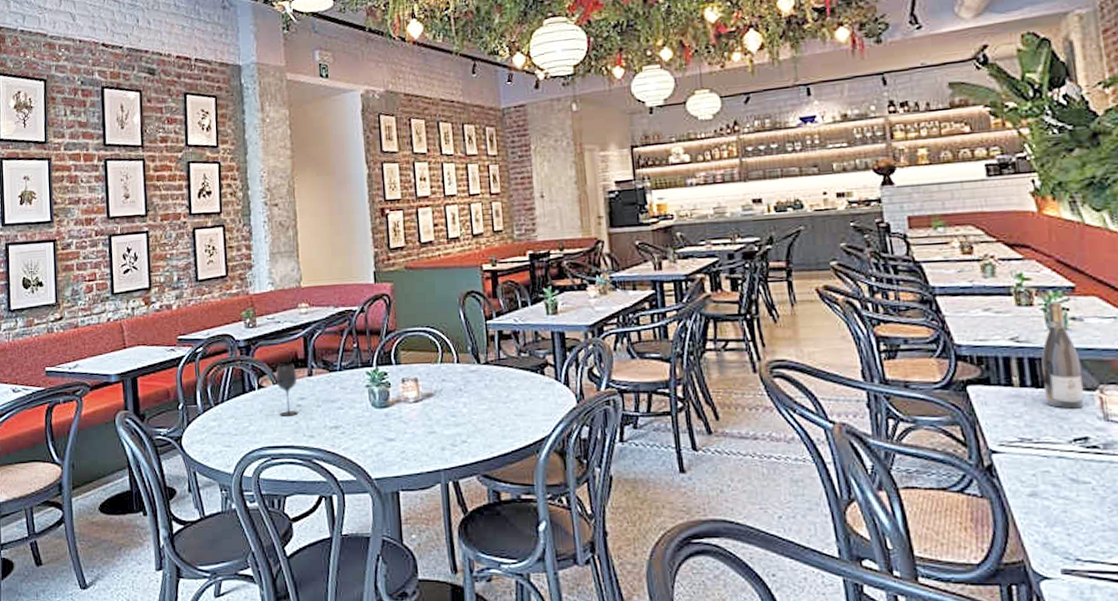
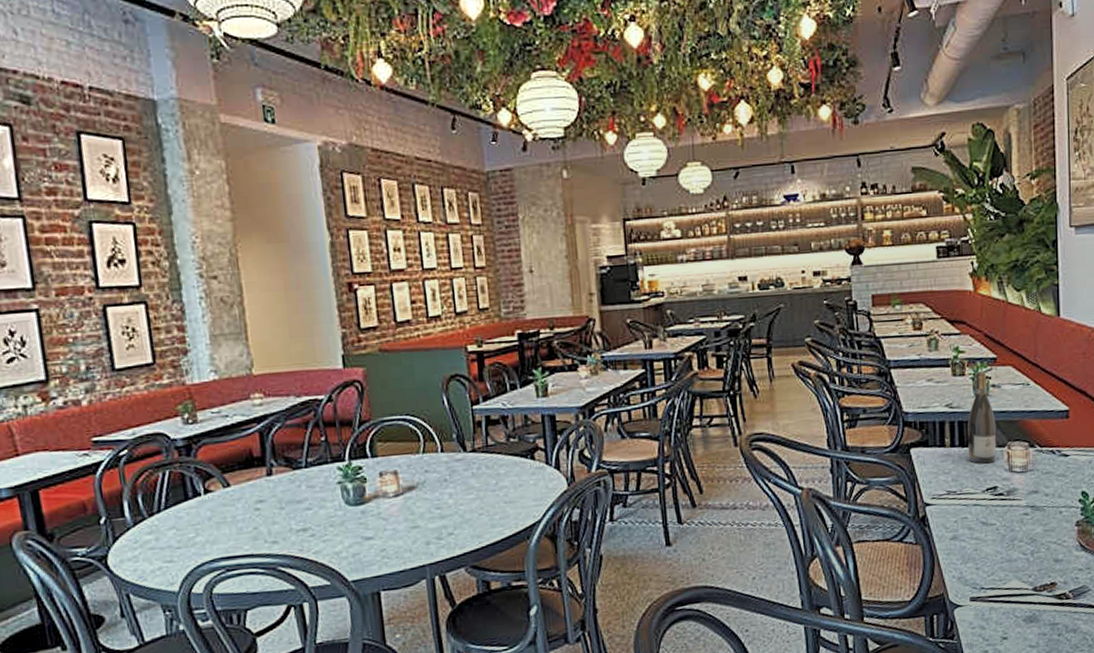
wine glass: present [275,363,298,416] -> none [225,462,257,523]

